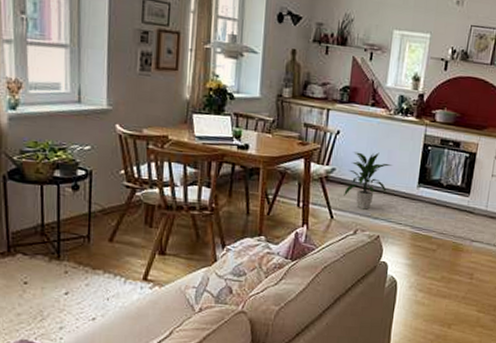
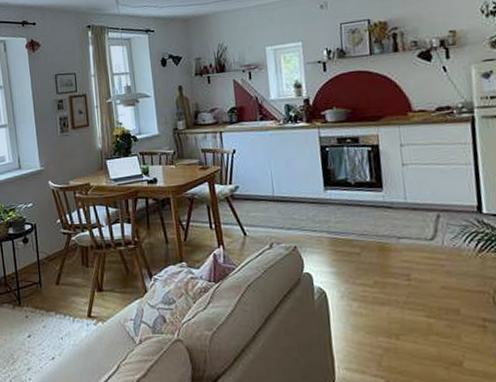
indoor plant: present [344,151,392,210] -> none [251,163,294,222]

